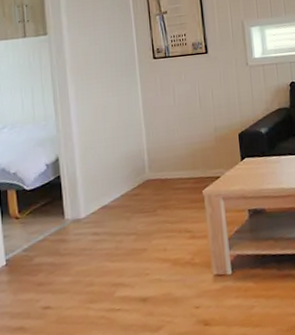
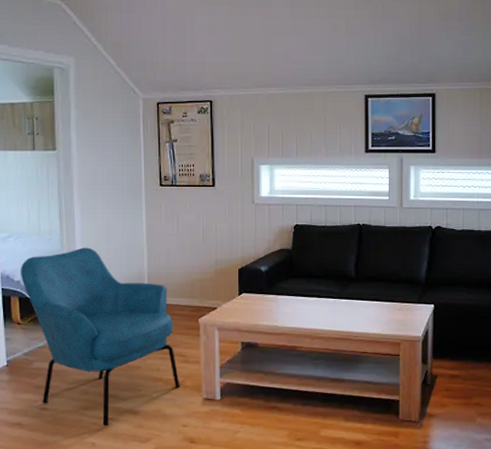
armchair: none [16,129,189,319] -> present [20,247,180,427]

